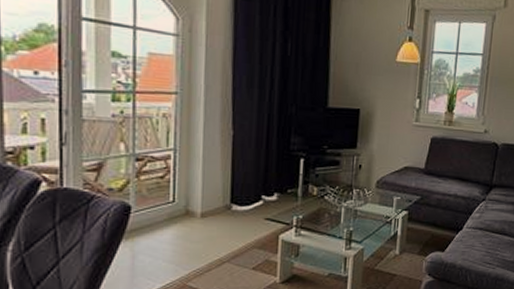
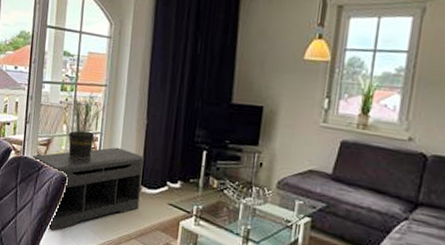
bench: none [77,164,233,273] -> present [33,147,144,232]
potted plant: none [116,97,180,184] -> present [64,87,107,160]

